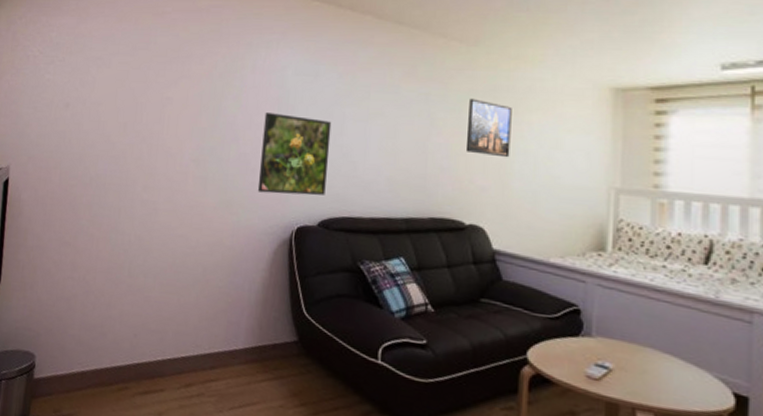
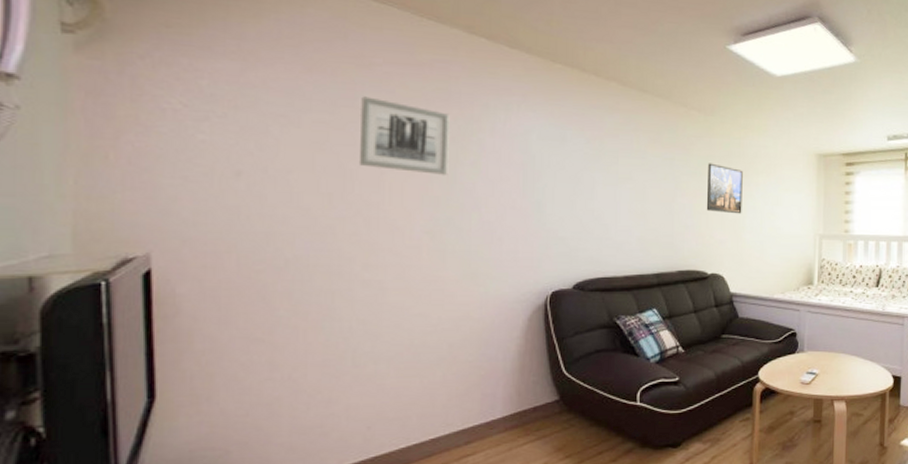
wall art: none [147,40,219,108] -> present [358,96,450,175]
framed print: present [257,113,332,196] -> none [506,179,582,261]

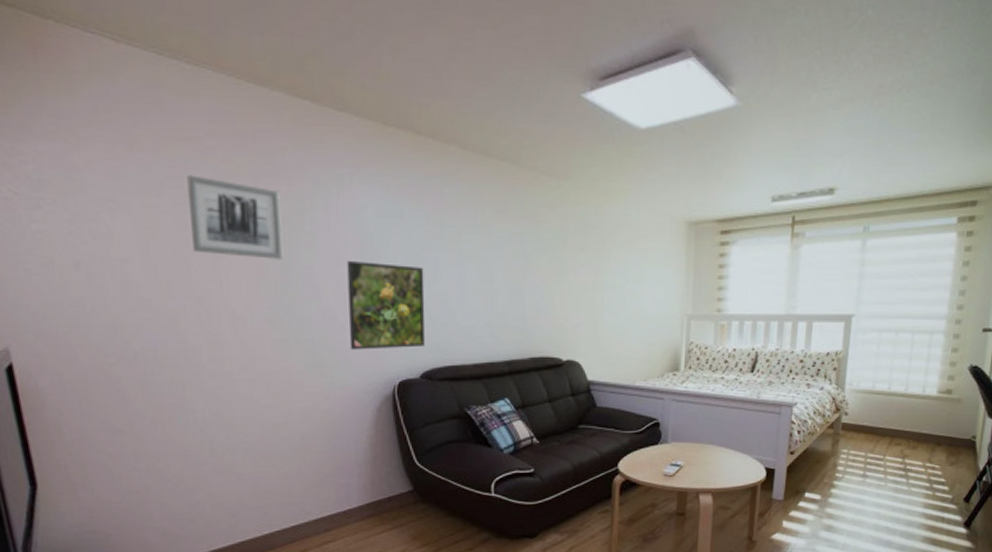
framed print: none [506,179,582,261] -> present [347,261,425,350]
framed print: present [706,163,743,214] -> none [560,236,601,294]

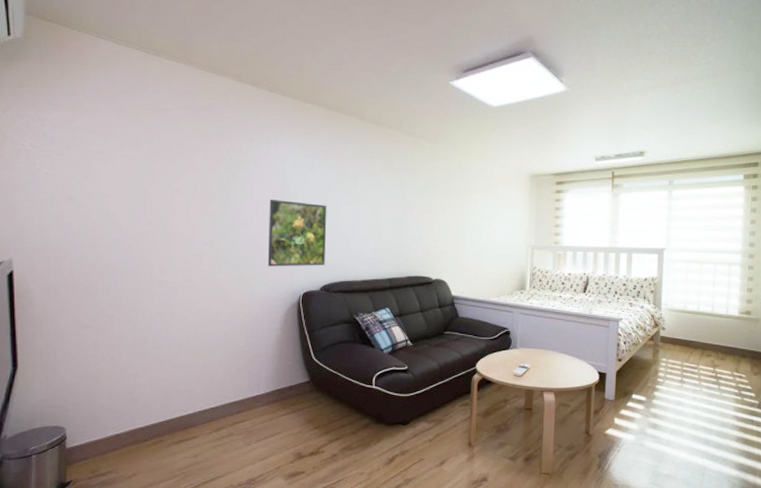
wall art: present [187,175,284,259] -> none [156,135,223,197]

